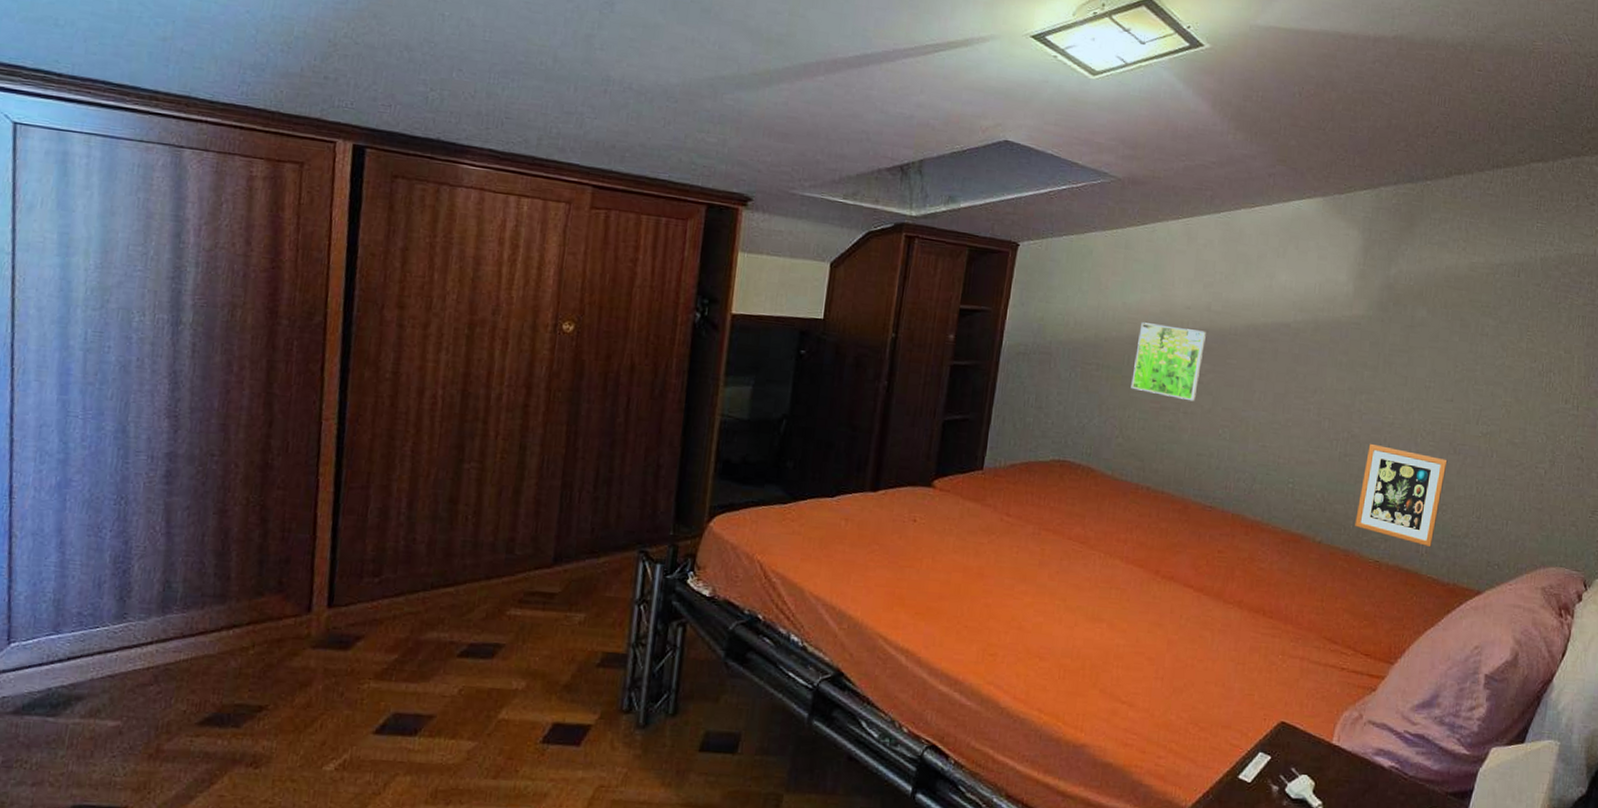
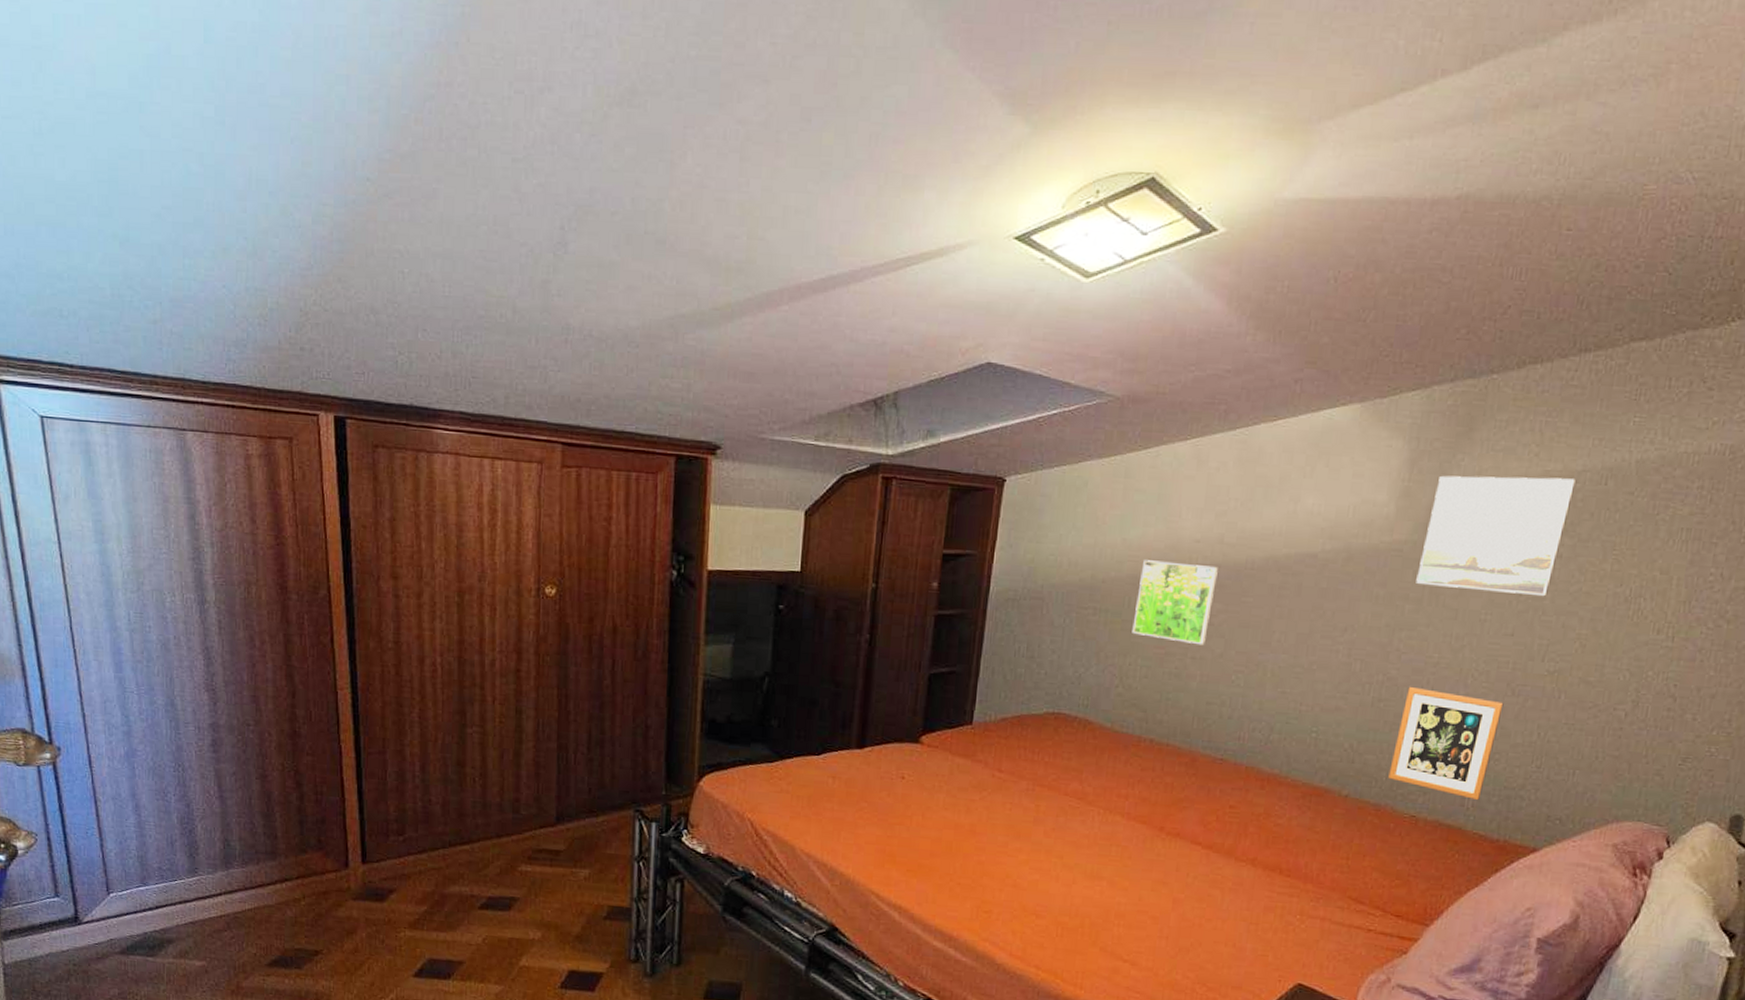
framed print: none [1372,262,1495,368] -> present [1416,475,1576,596]

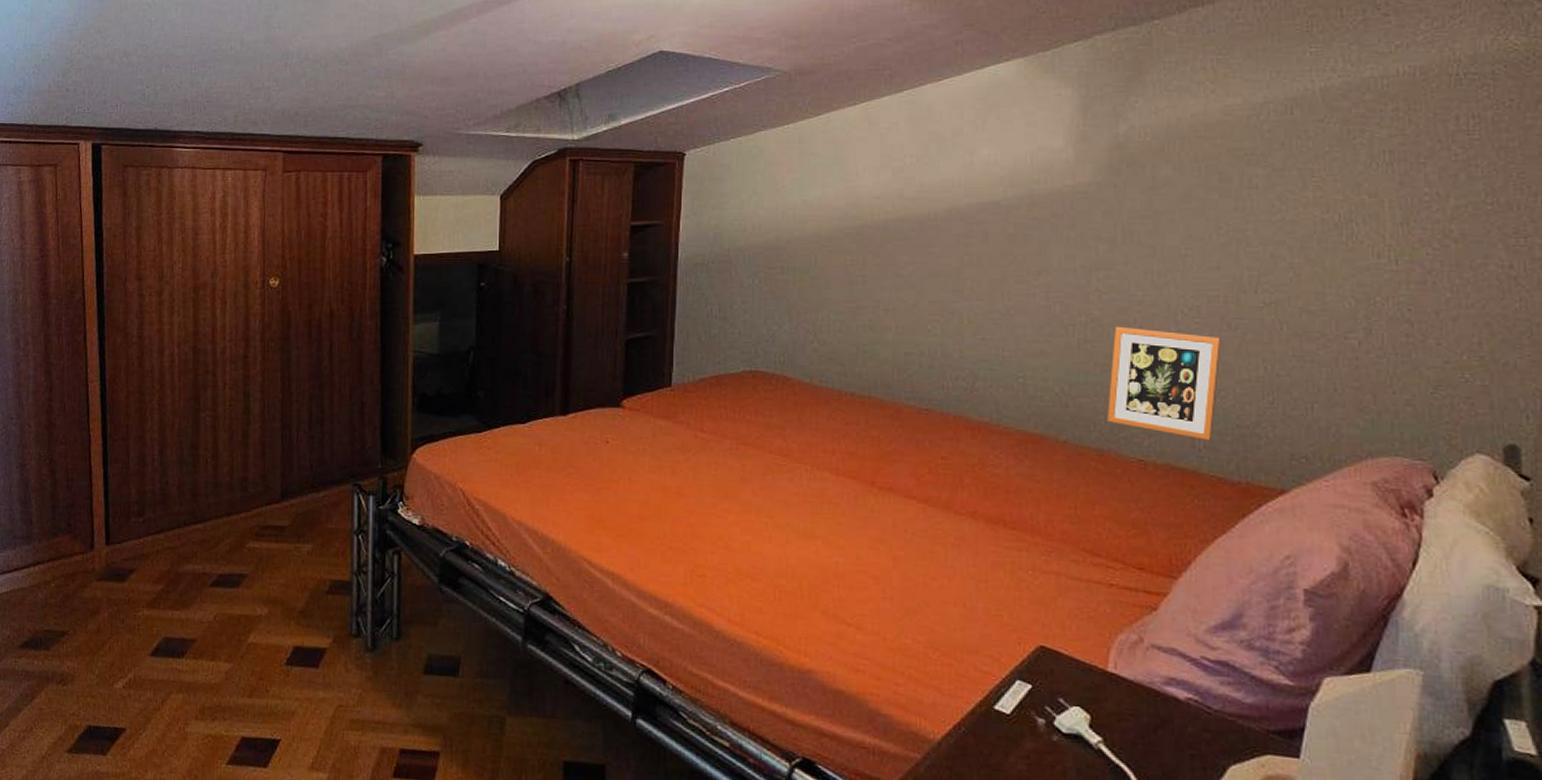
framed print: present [1132,560,1218,646] -> none [821,219,901,297]
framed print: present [1416,475,1576,596] -> none [1106,111,1259,227]

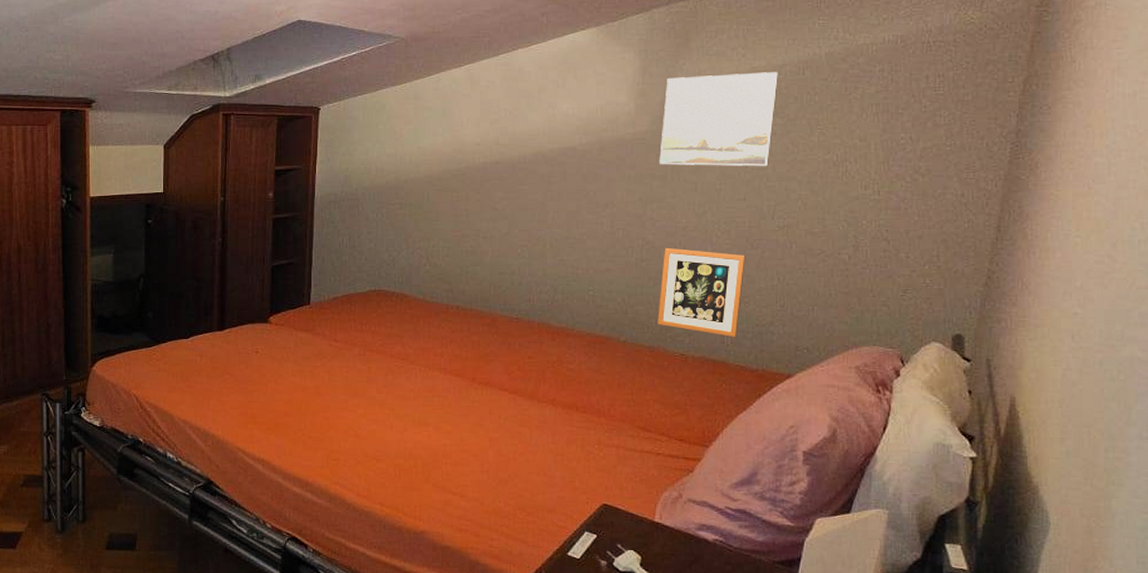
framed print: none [1106,111,1259,227] -> present [659,72,778,166]

